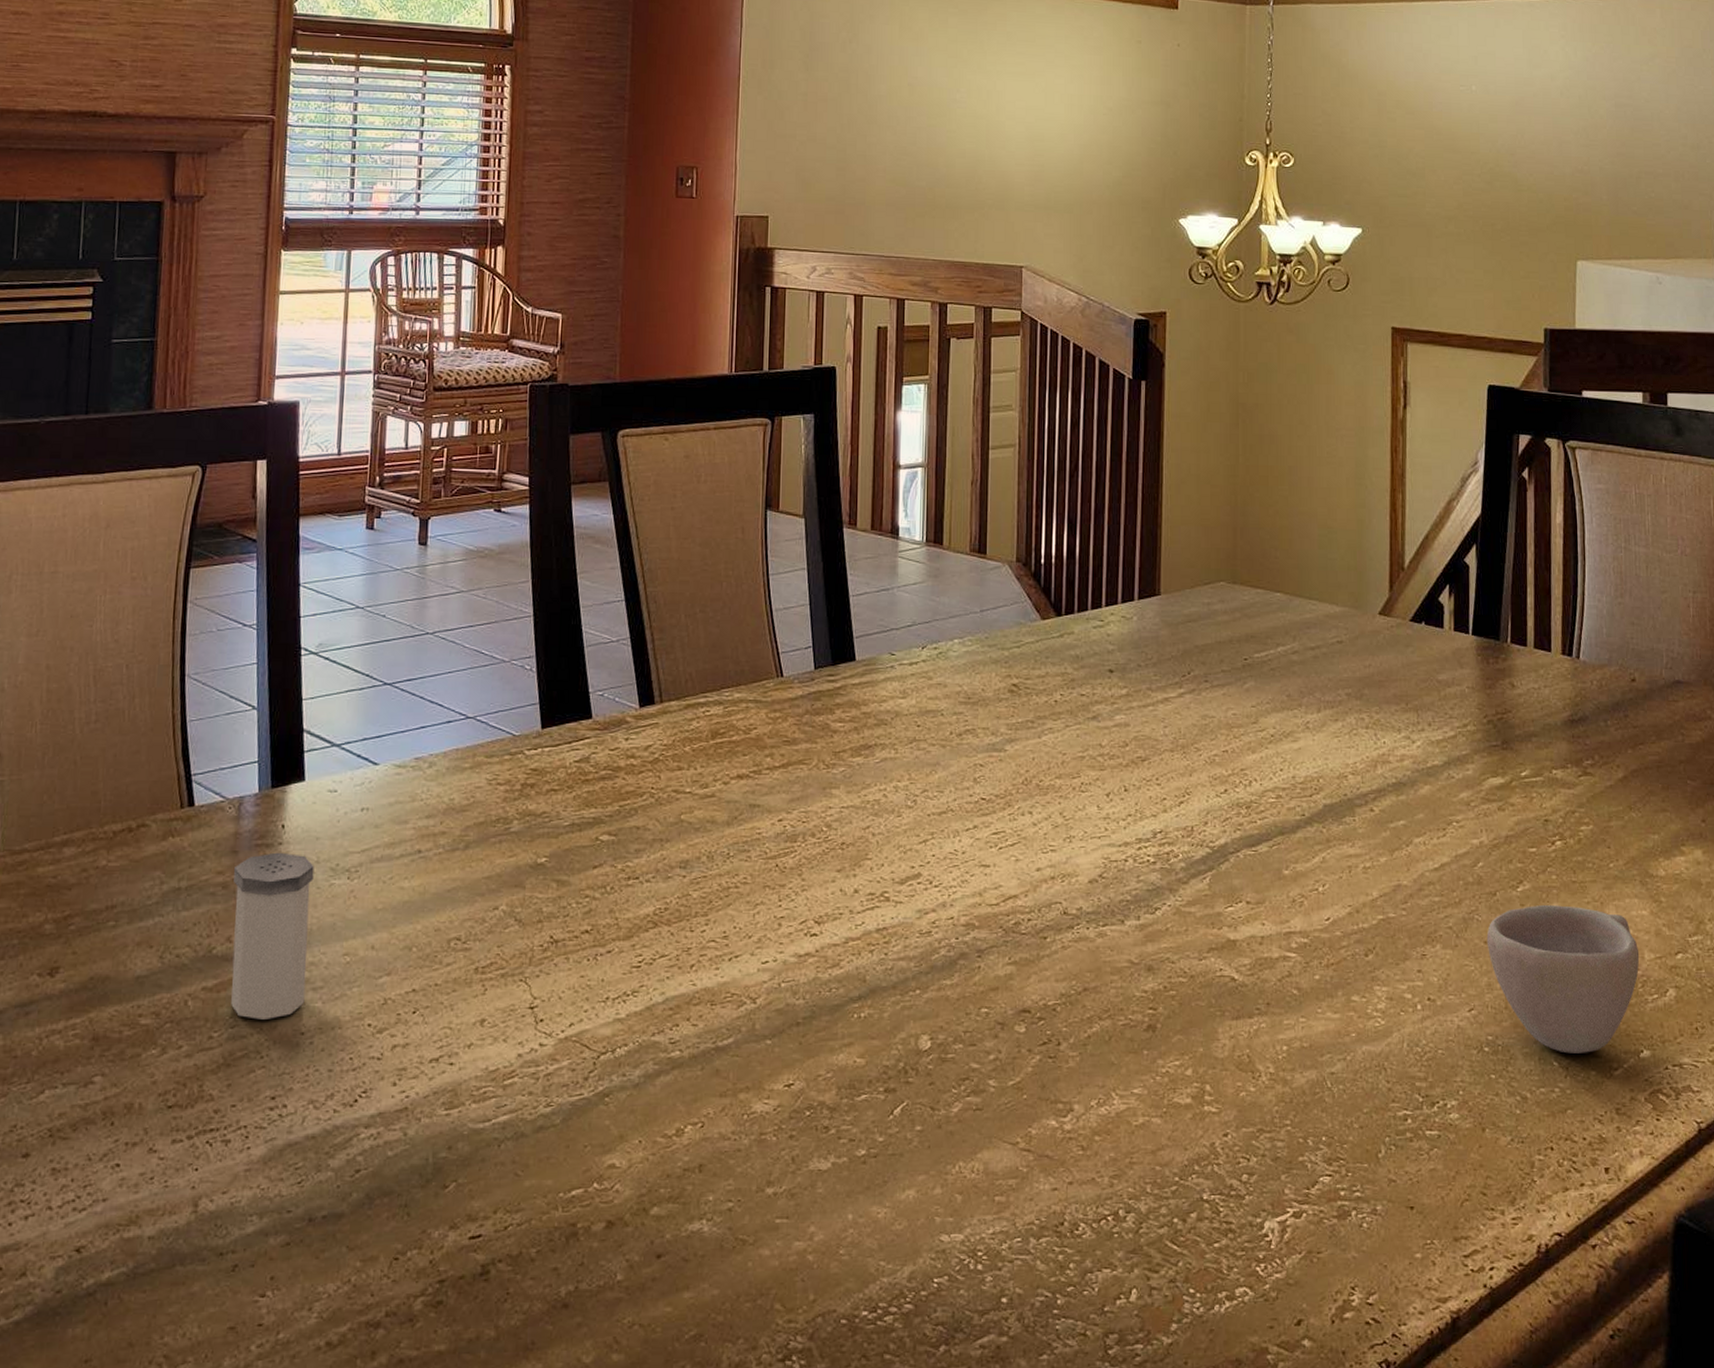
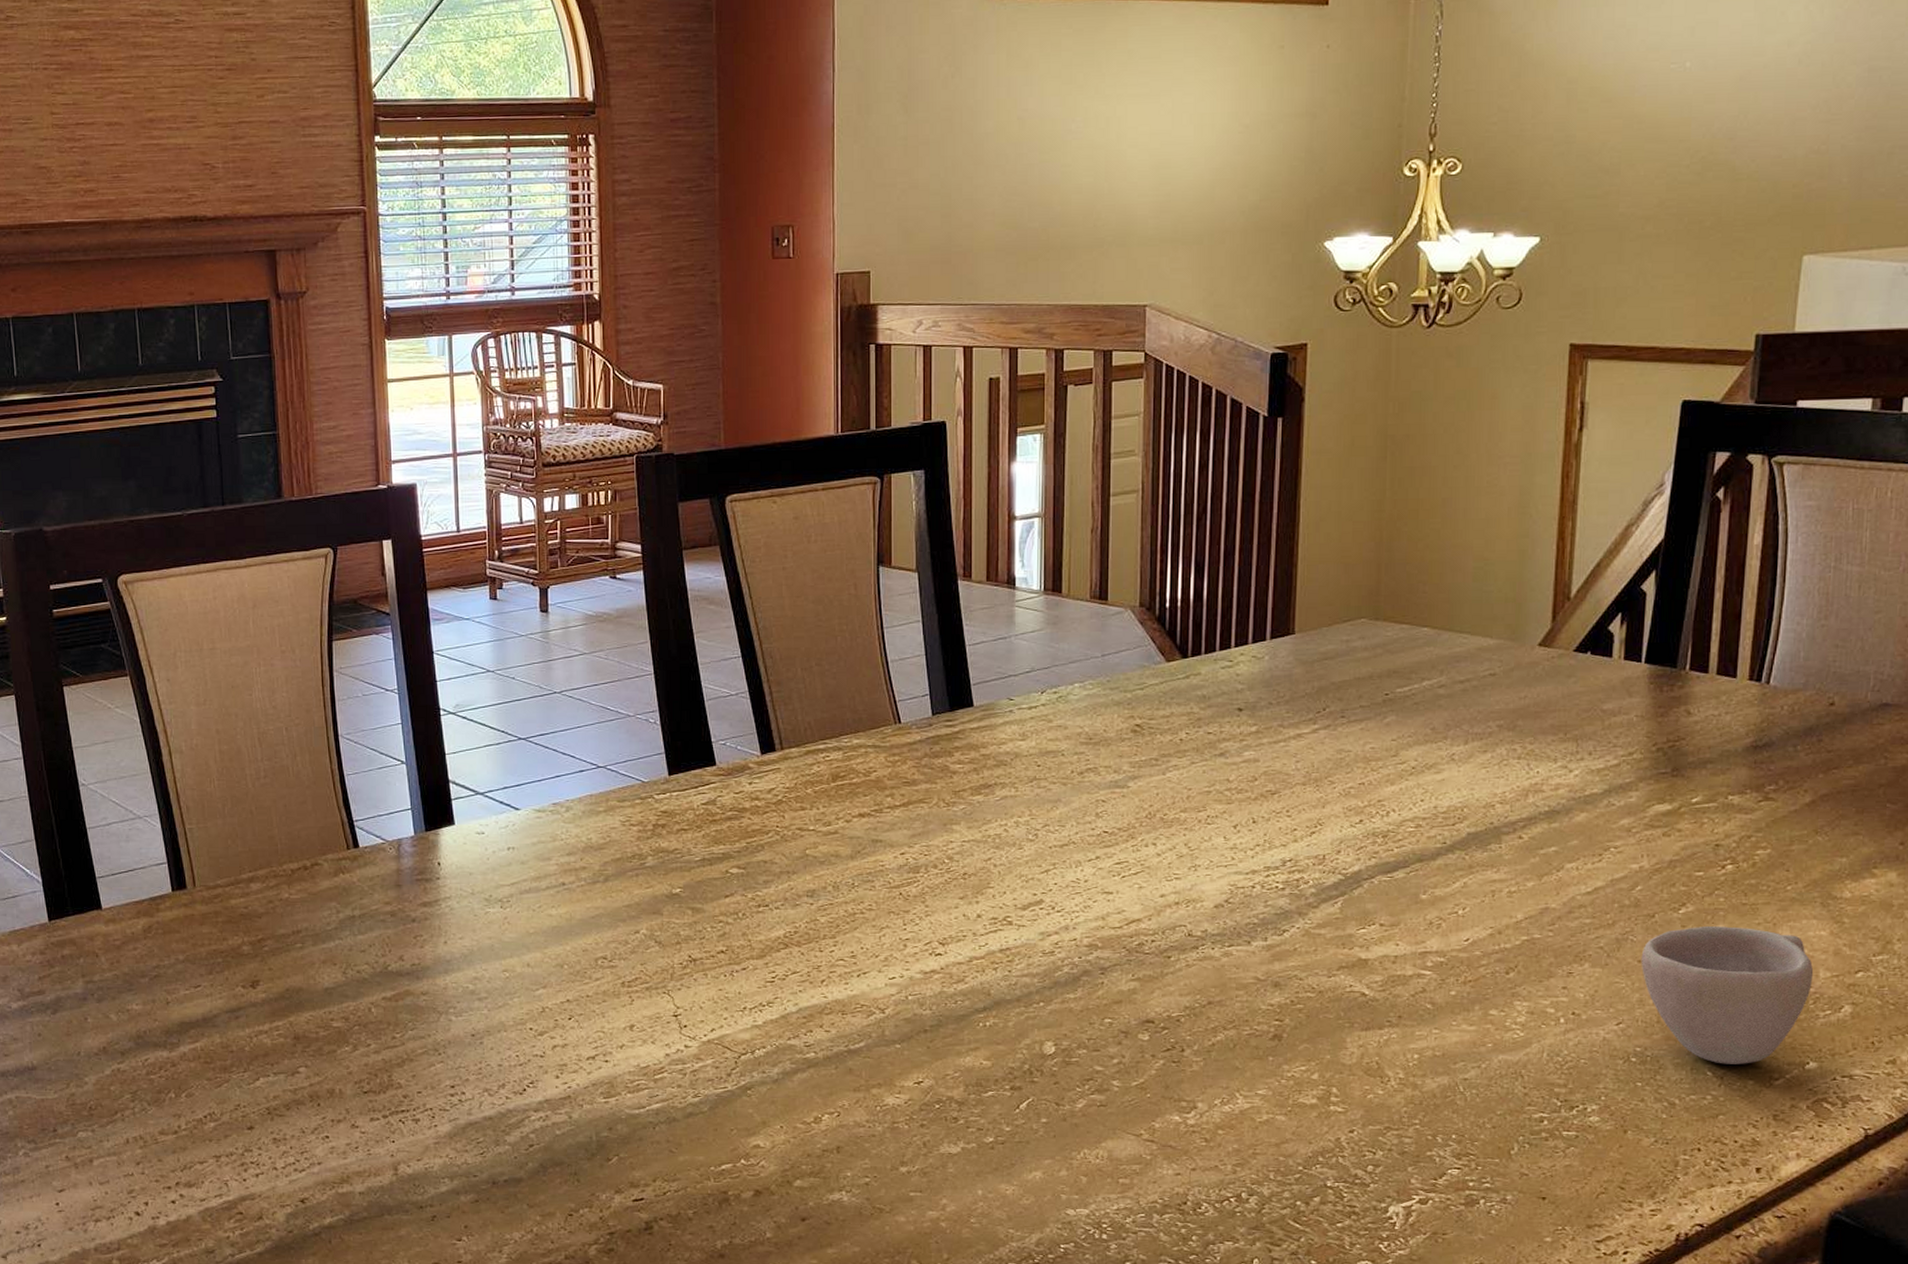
salt shaker: present [231,852,314,1020] -> none [399,885,472,1024]

